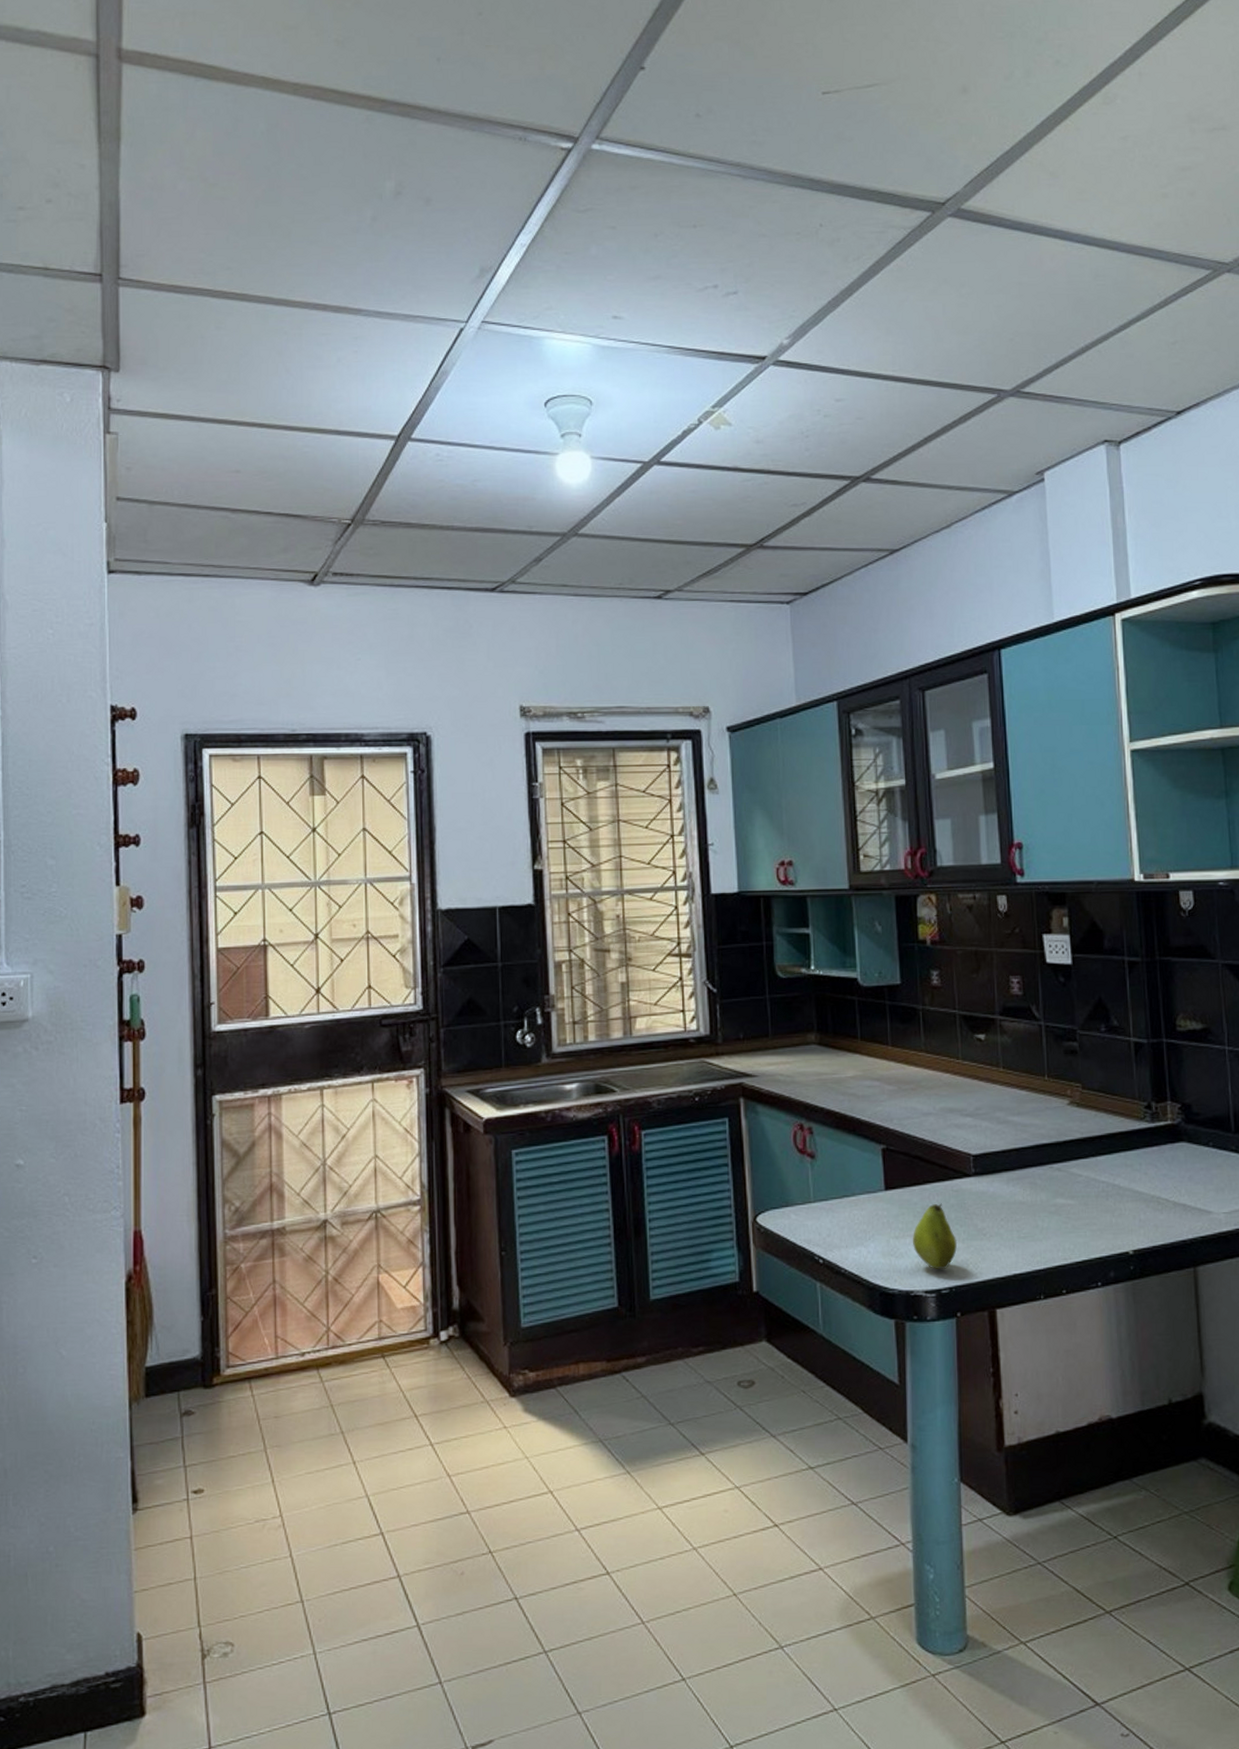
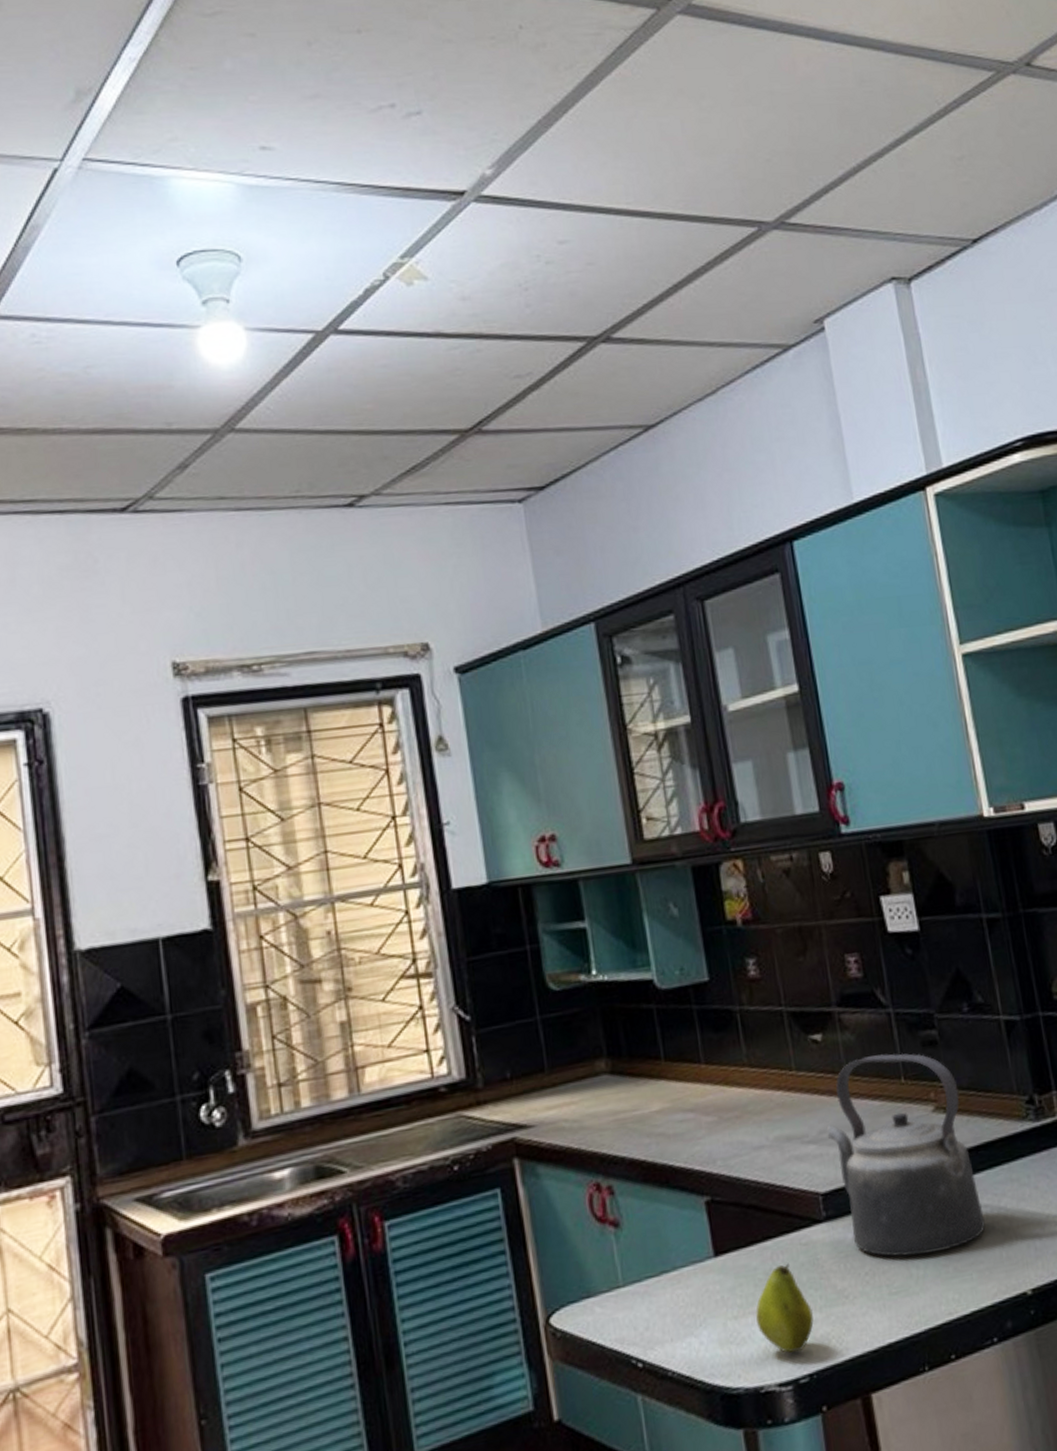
kettle: none [981,1056,1101,1212] -> present [826,1053,986,1257]

